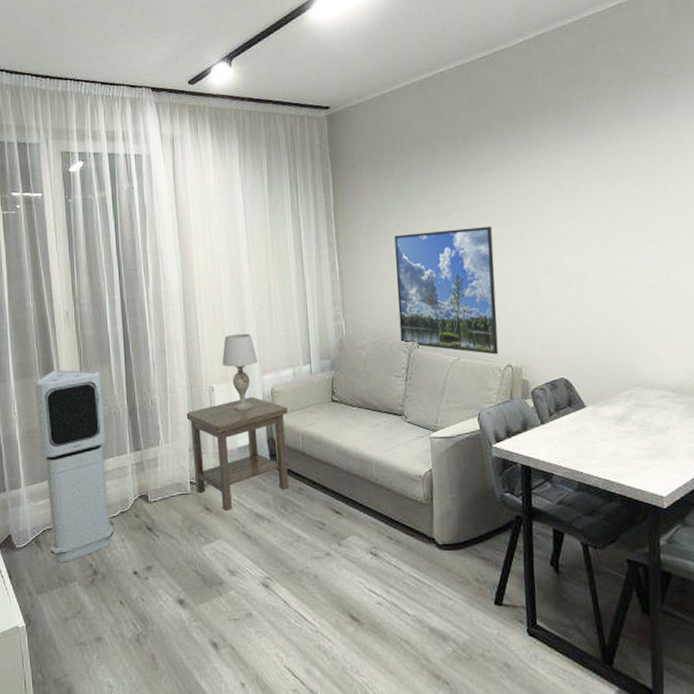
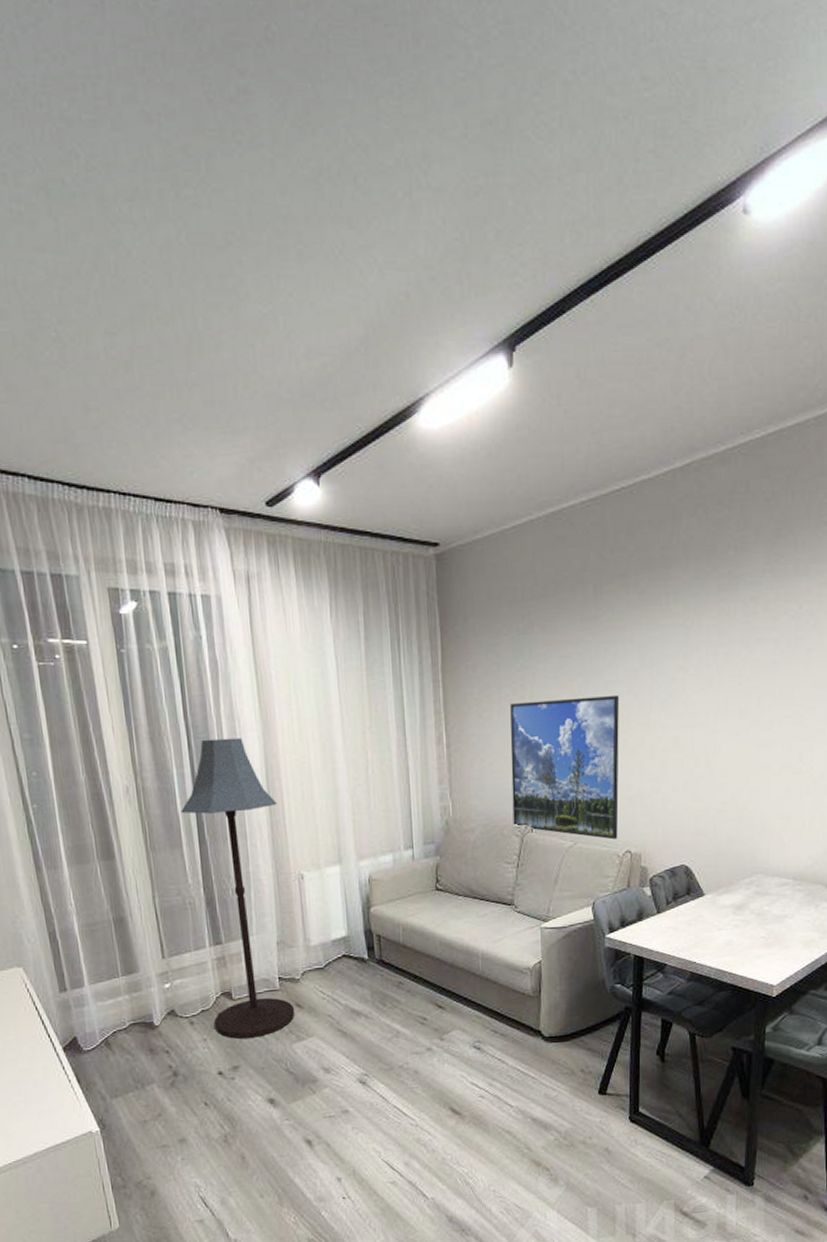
air purifier: present [34,370,115,563] -> none [92,854,196,1065]
floor lamp: none [110,269,205,540] -> present [181,737,295,1039]
side table: present [186,397,289,511] -> none [272,885,387,1007]
table lamp: present [222,333,258,411] -> none [312,814,353,900]

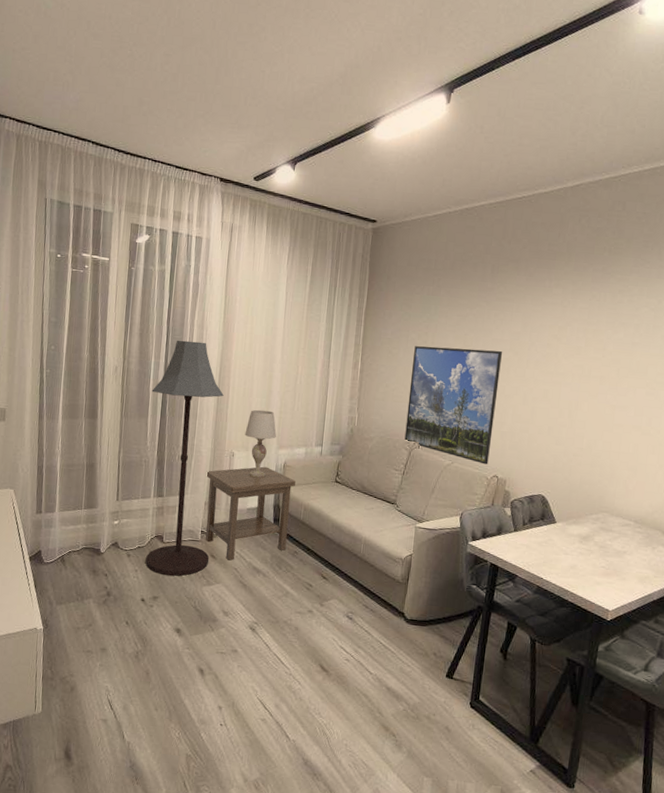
side table: none [272,885,387,1007] -> present [205,466,296,561]
table lamp: none [312,814,353,900] -> present [245,409,277,478]

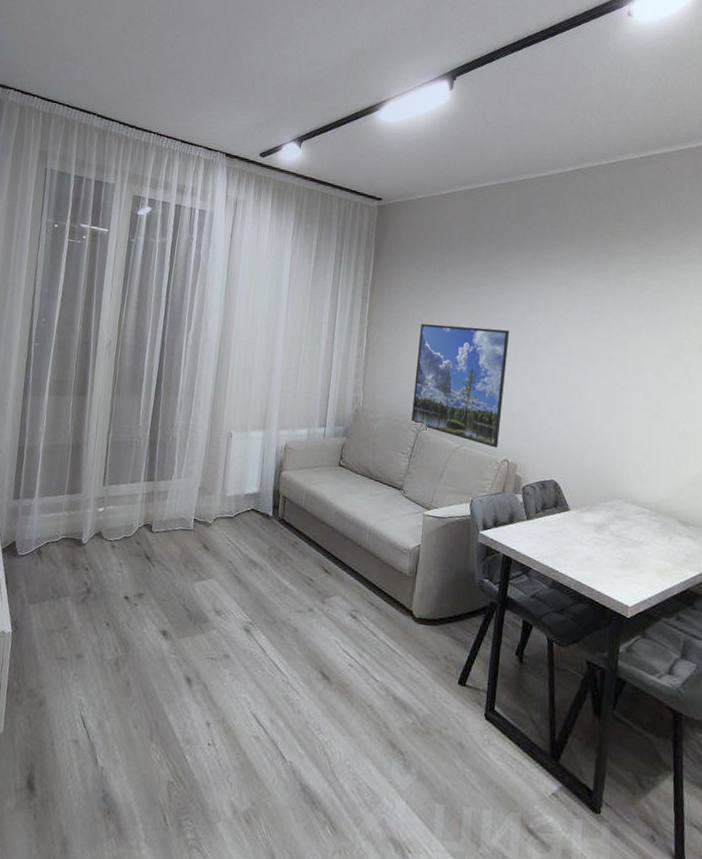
floor lamp: present [146,340,224,576] -> none [131,314,223,570]
side table: present [205,466,296,561] -> none [198,448,297,552]
table lamp: present [245,409,277,478] -> none [244,387,278,460]

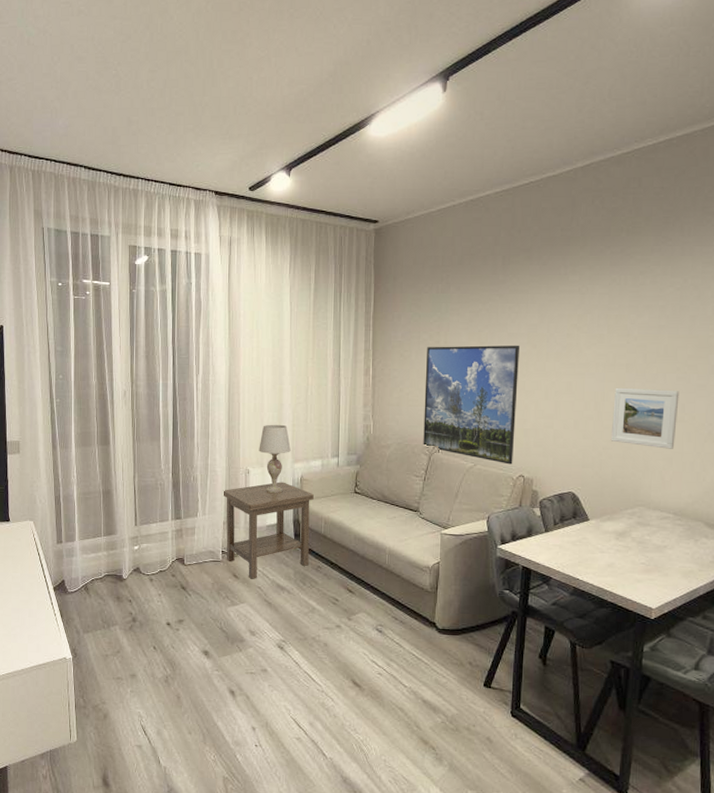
side table: none [198,448,297,552] -> present [223,482,314,579]
table lamp: none [244,387,278,460] -> present [259,424,291,493]
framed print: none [592,379,656,444] -> present [610,387,680,449]

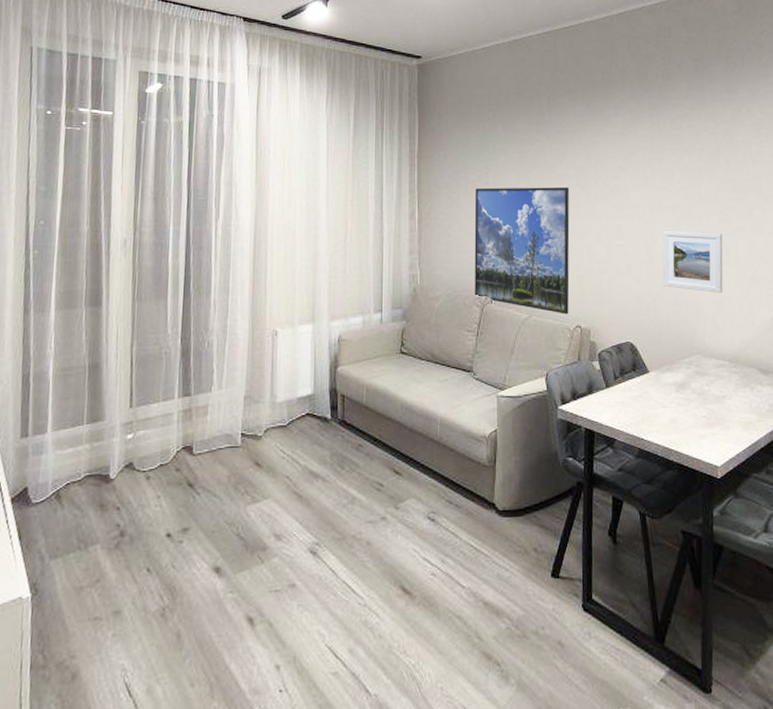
side table: present [223,482,314,579] -> none [244,344,354,467]
table lamp: present [259,424,291,493] -> none [289,276,327,357]

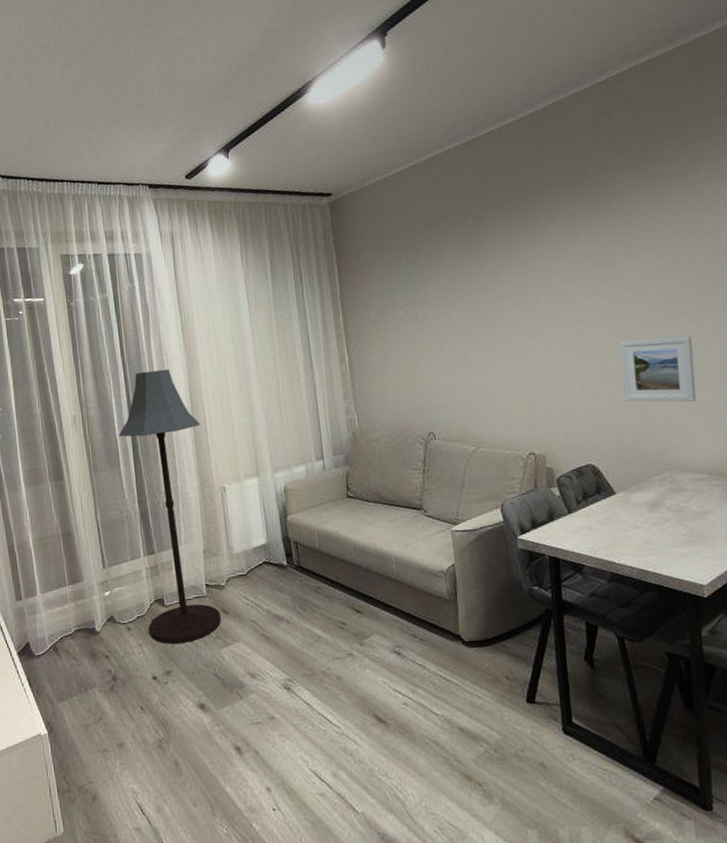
floor lamp: none [171,201,261,497] -> present [118,369,222,644]
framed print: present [474,186,570,314] -> none [405,308,520,443]

